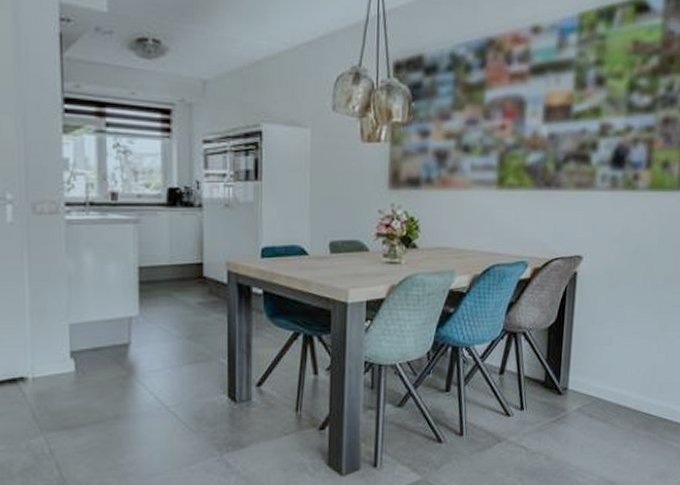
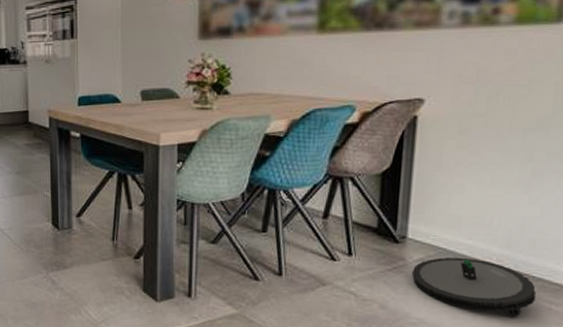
robot vacuum: none [571,404,663,457] -> present [411,257,537,318]

